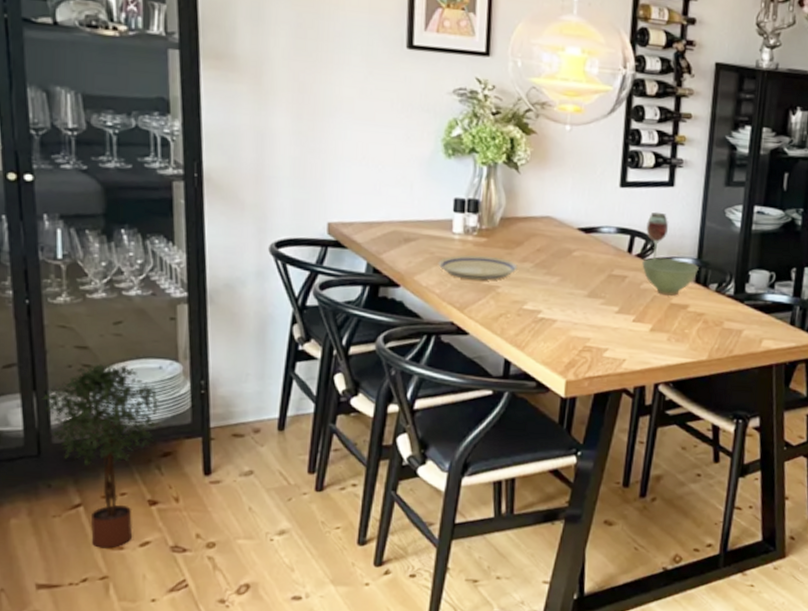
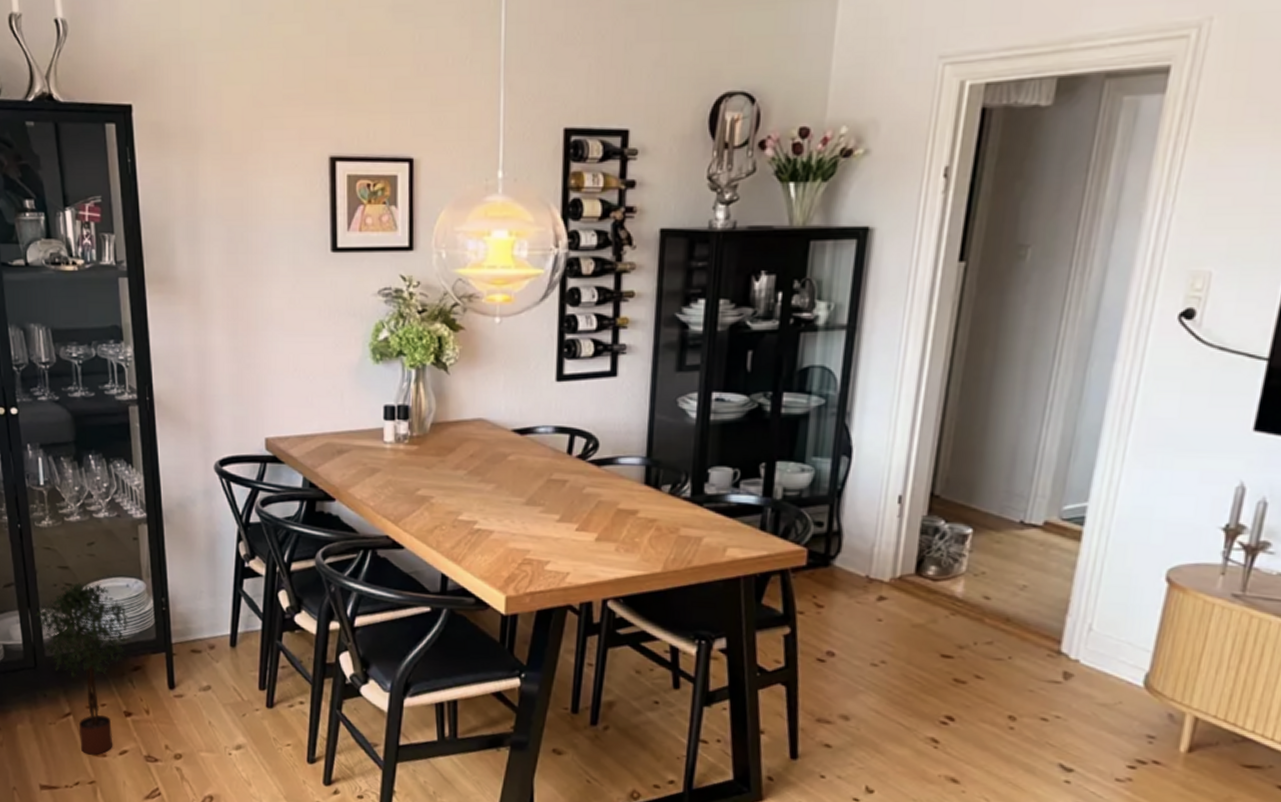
plate: present [438,255,518,281] -> none [371,464,451,491]
bowl: present [642,257,699,296] -> none [584,457,649,500]
wineglass: present [646,212,669,259] -> none [587,406,613,460]

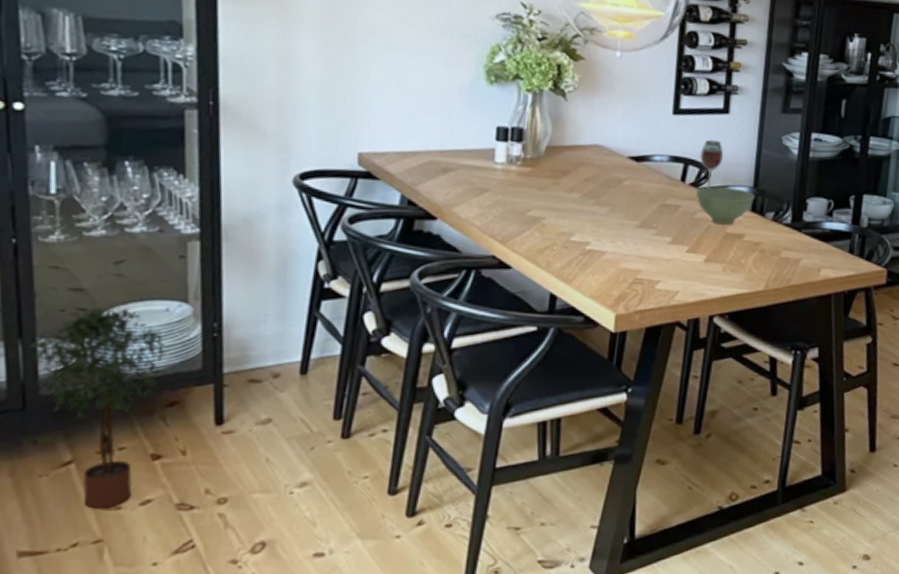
bowl: none [584,457,649,500] -> present [696,186,755,225]
wineglass: none [587,406,613,460] -> present [700,139,724,188]

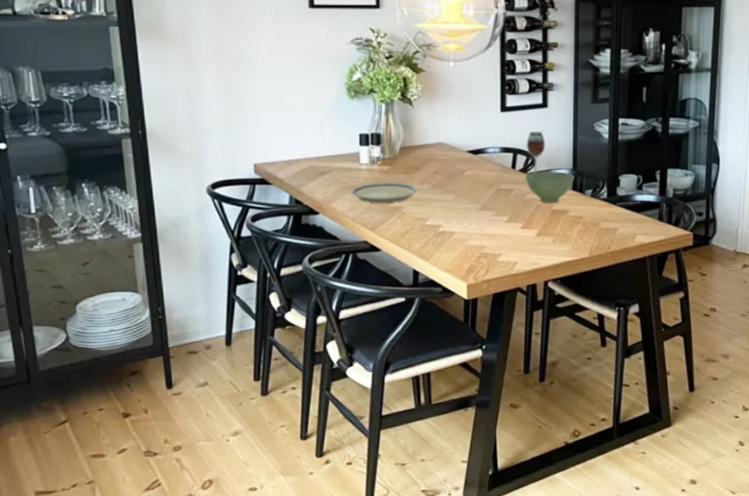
potted tree: present [27,307,168,509] -> none [27,300,128,457]
plate: none [478,185,565,212] -> present [350,181,418,203]

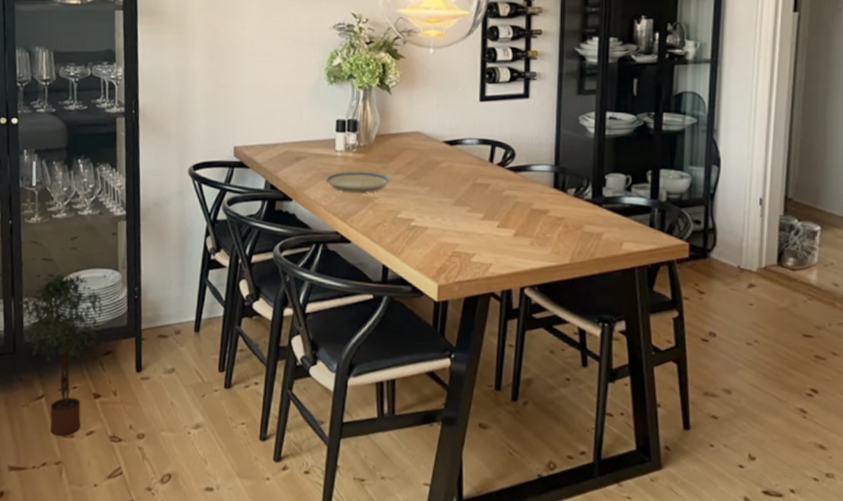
potted tree: none [27,300,128,457] -> present [17,274,105,436]
bowl: present [525,170,575,203] -> none [503,165,557,201]
wineglass: present [526,131,546,172] -> none [505,122,526,167]

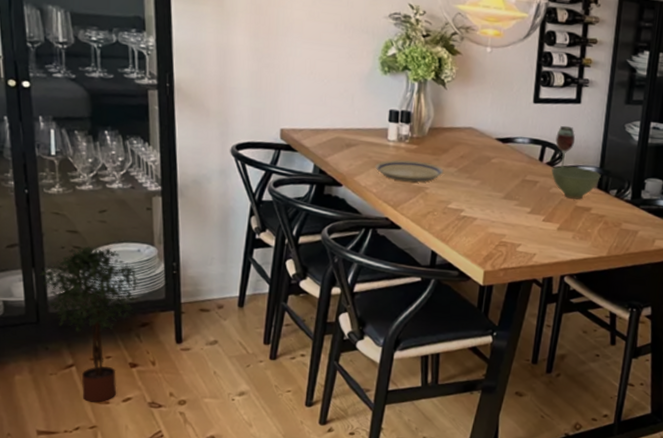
bowl: none [503,165,557,201] -> present [551,165,601,200]
wineglass: none [505,122,526,167] -> present [555,125,576,167]

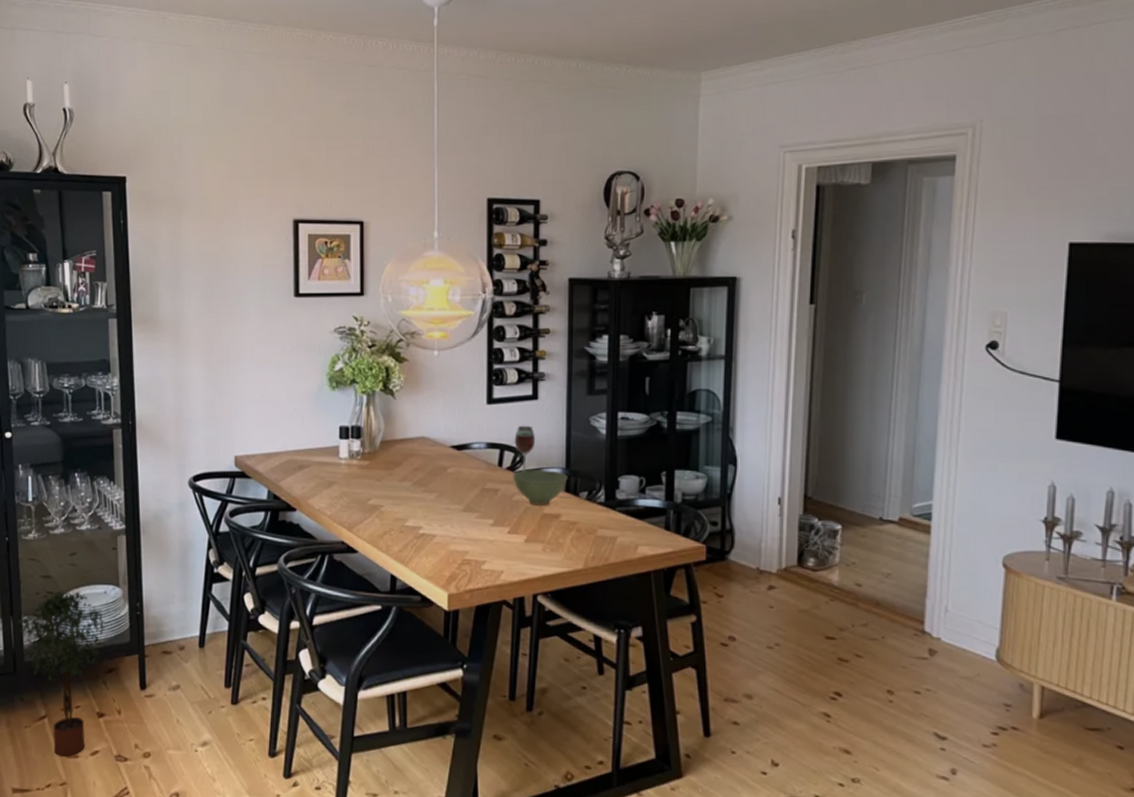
plate: present [375,159,444,182] -> none [328,477,398,501]

